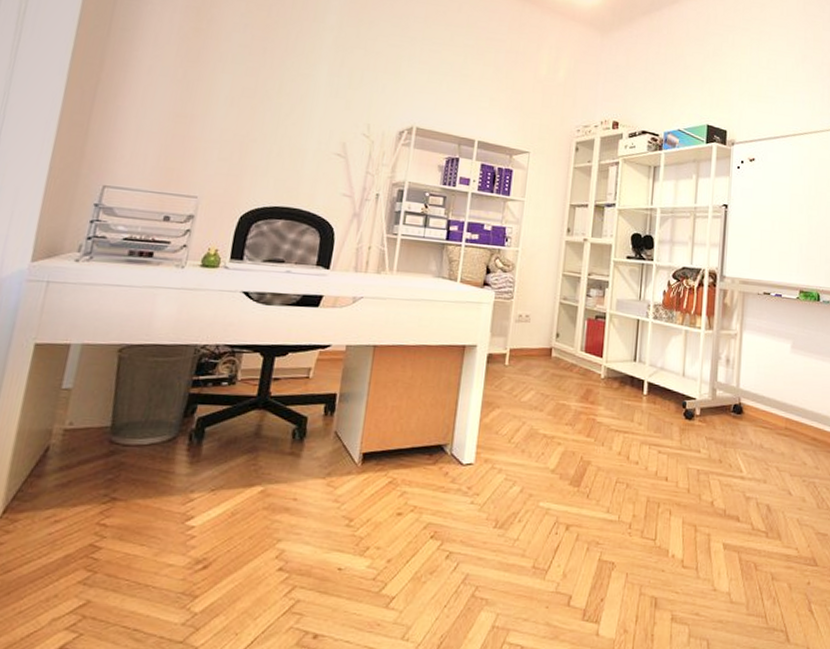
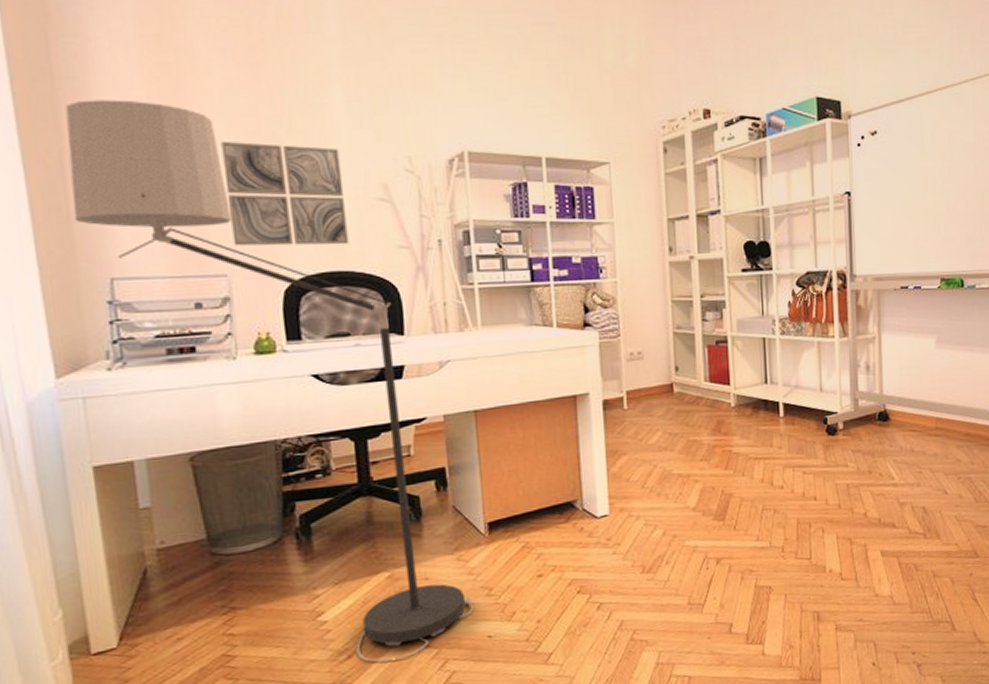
floor lamp: none [90,46,332,578] -> present [65,99,473,662]
wall art: none [210,91,314,187] -> present [221,141,349,246]

